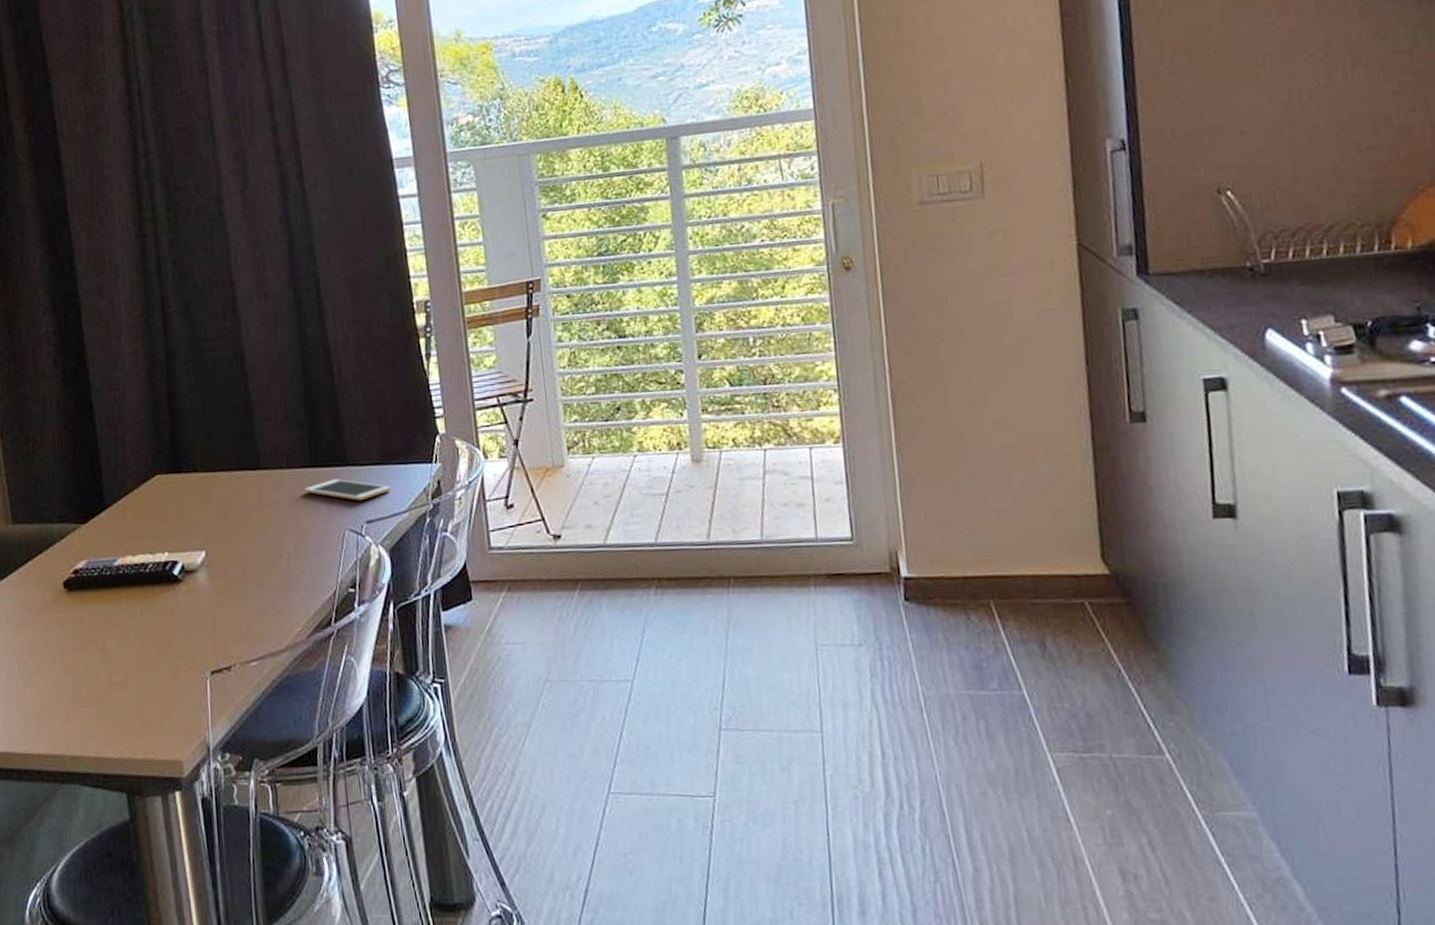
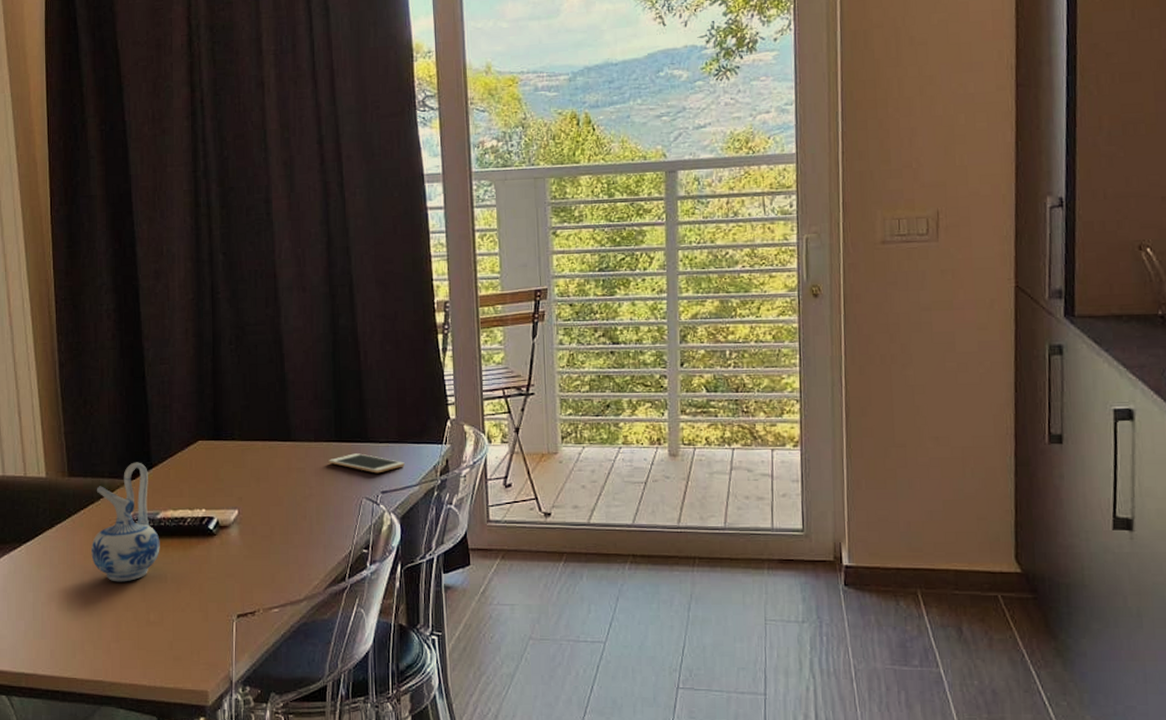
ceramic pitcher: none [42,503,120,641] -> present [91,462,160,582]

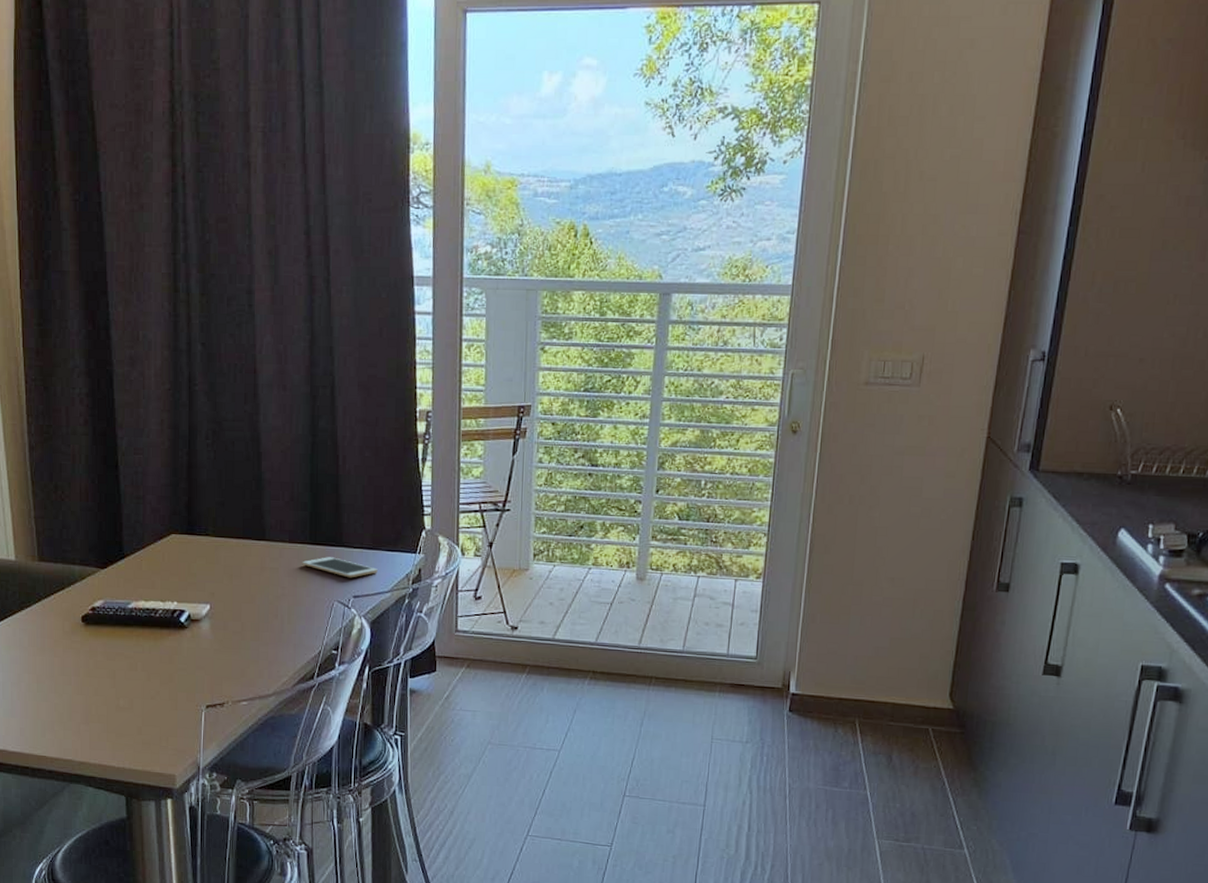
ceramic pitcher: present [91,462,160,582] -> none [61,551,131,668]

